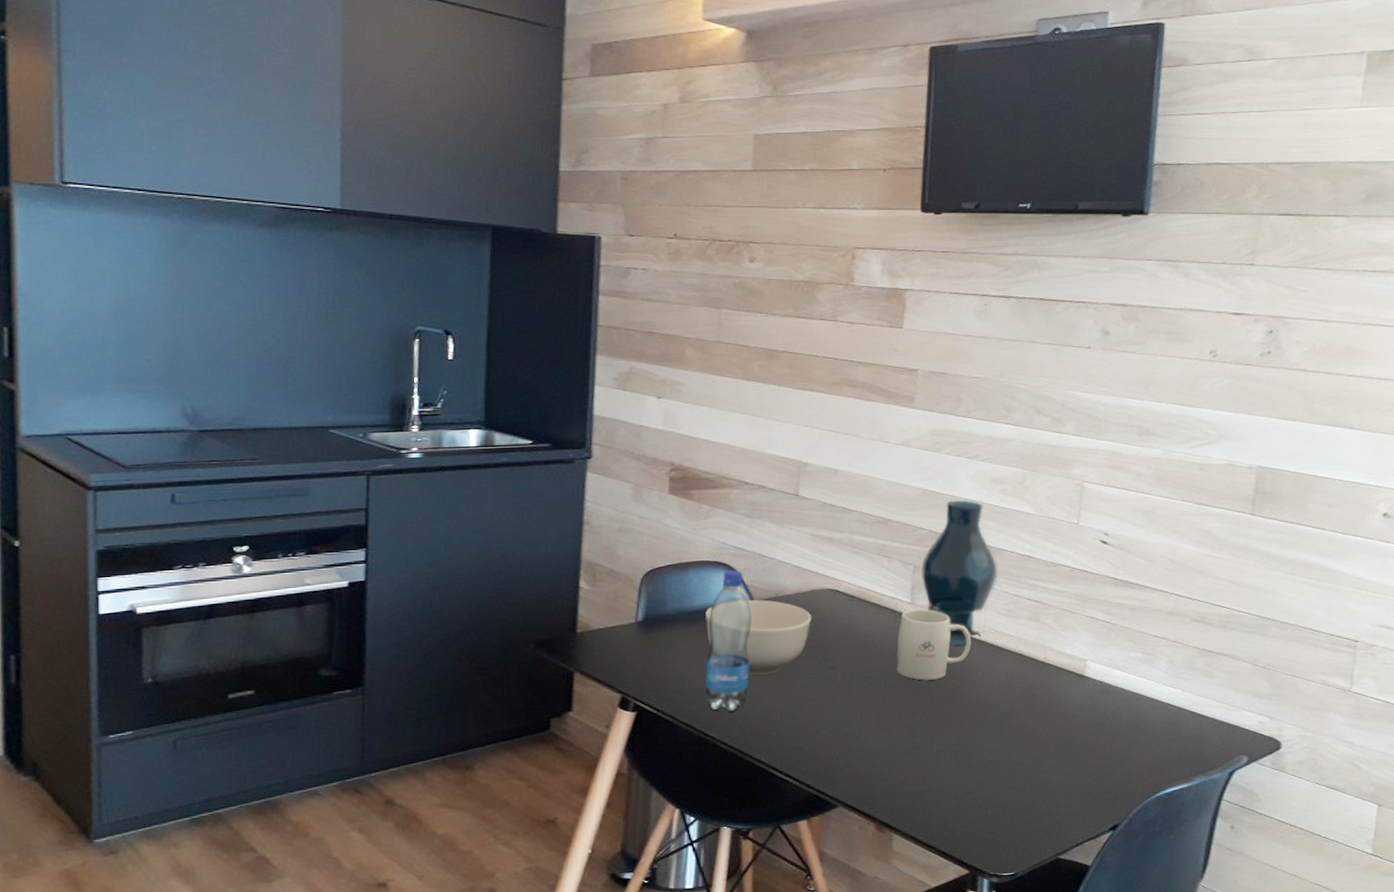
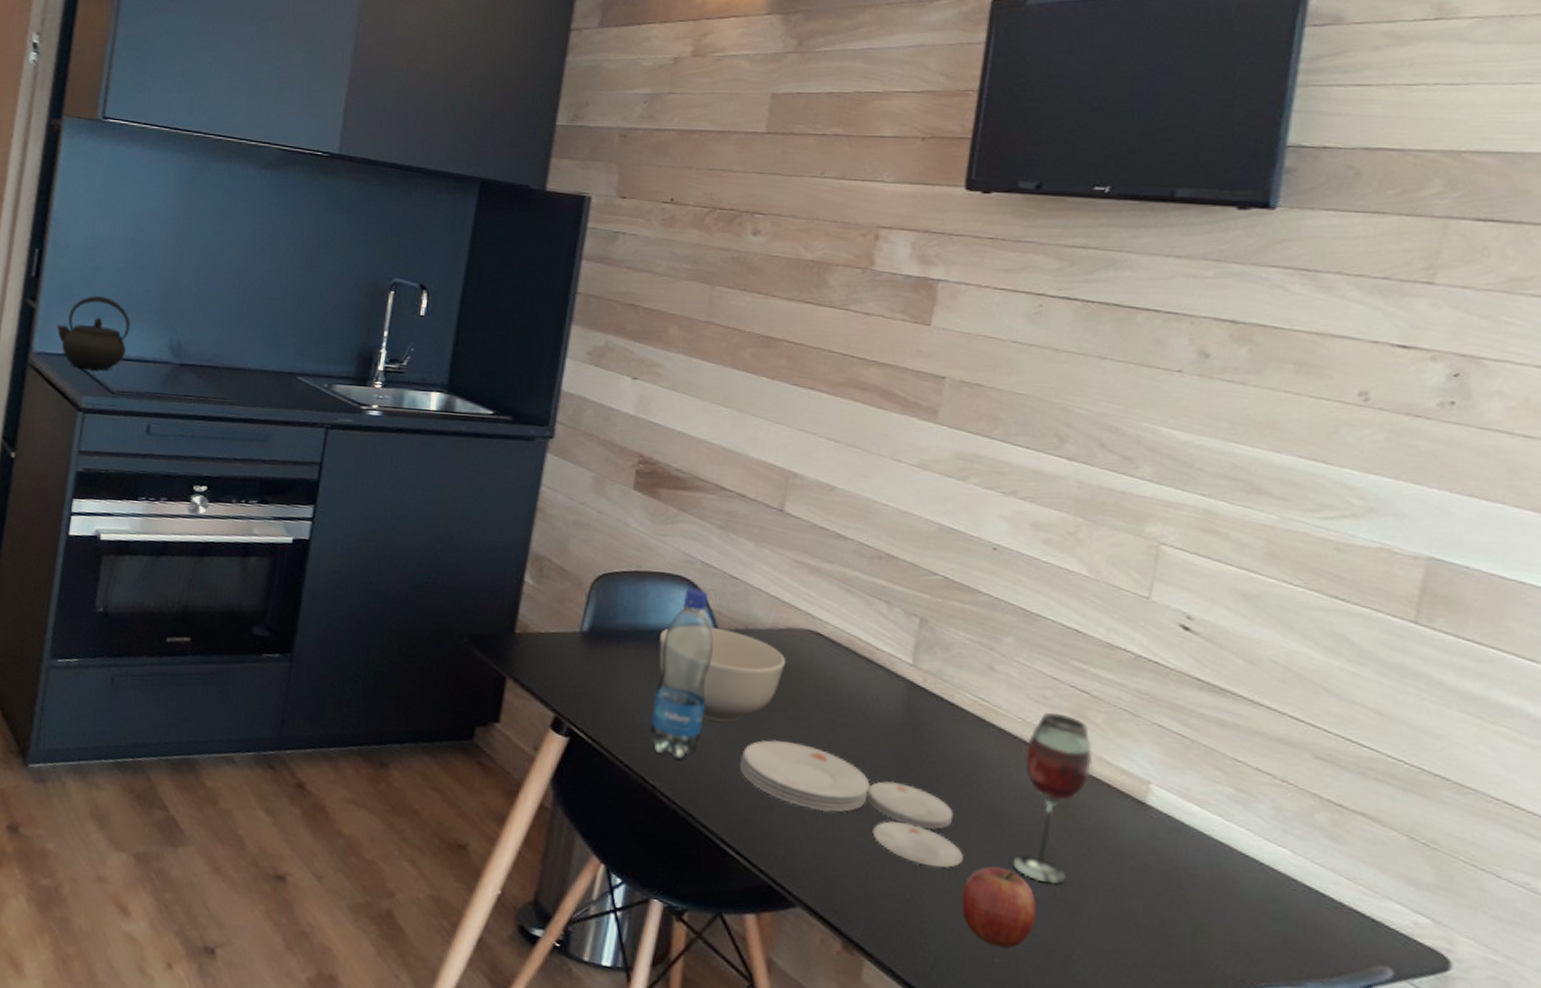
kettle: none [46,371,134,447] -> present [57,296,131,370]
plate: none [782,680,960,754] -> present [739,739,963,869]
mug: present [896,609,971,681] -> none [886,673,989,770]
vase: present [921,500,997,645] -> none [929,543,1031,731]
fruit: none [961,743,1015,802] -> present [961,866,1037,948]
wineglass: none [995,621,1047,748] -> present [1012,712,1093,885]

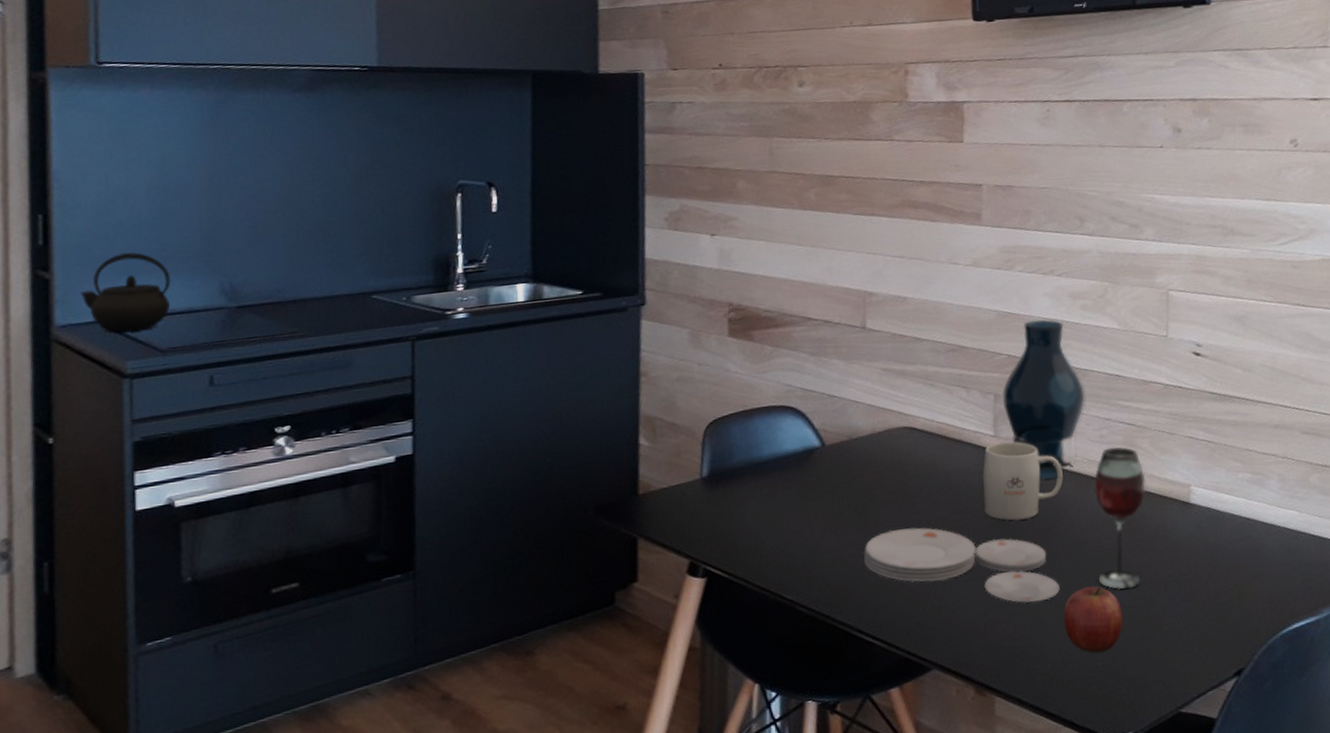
bottle: present [649,588,715,760] -> none [778,413,826,571]
bowl: present [659,627,786,722] -> none [775,444,889,528]
mug: none [886,673,989,770] -> present [982,441,1063,521]
vase: none [929,543,1031,731] -> present [1002,320,1085,479]

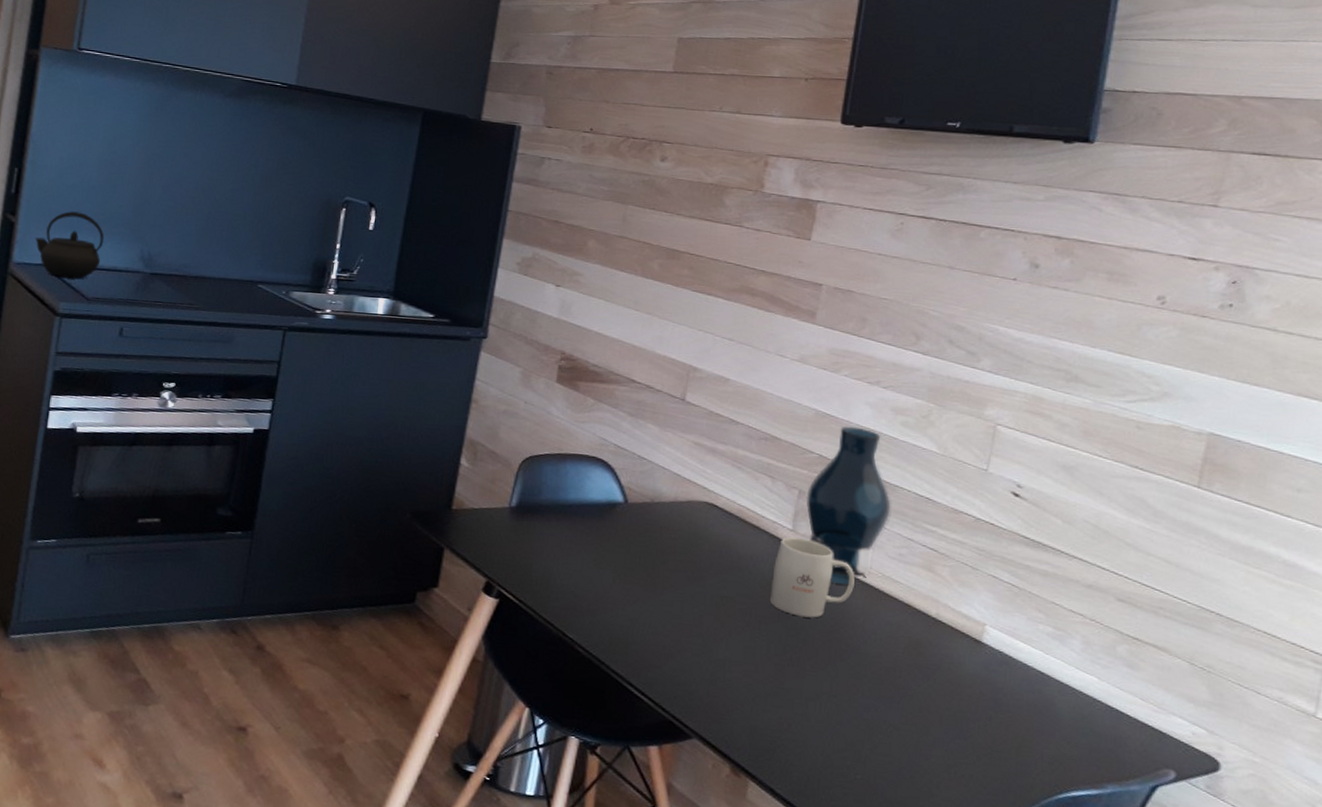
plate: present [862,527,1060,603] -> none [645,596,832,702]
fruit: present [1063,586,1124,653] -> none [830,698,892,766]
wineglass: present [1094,447,1146,590] -> none [872,567,940,712]

